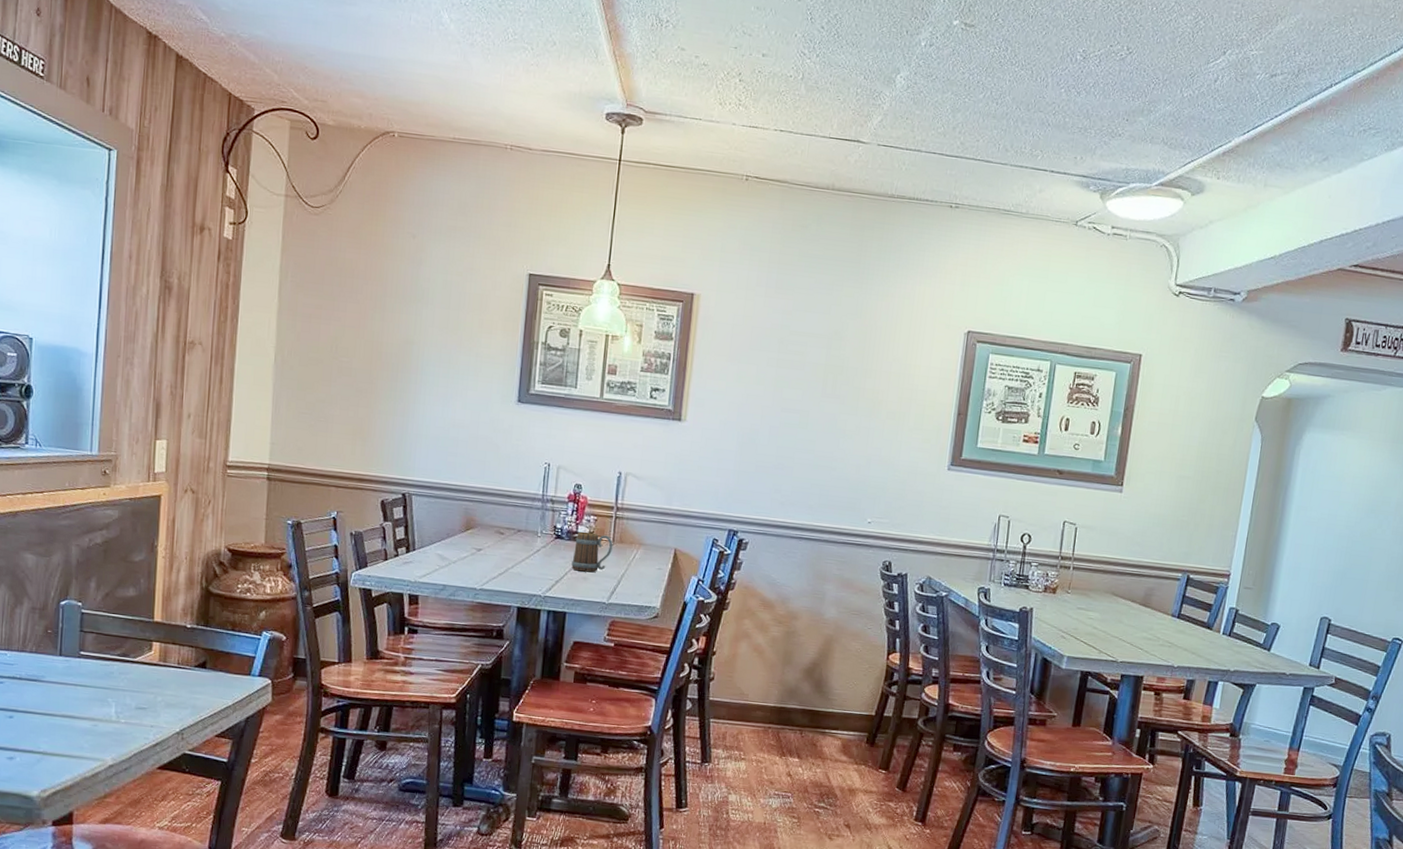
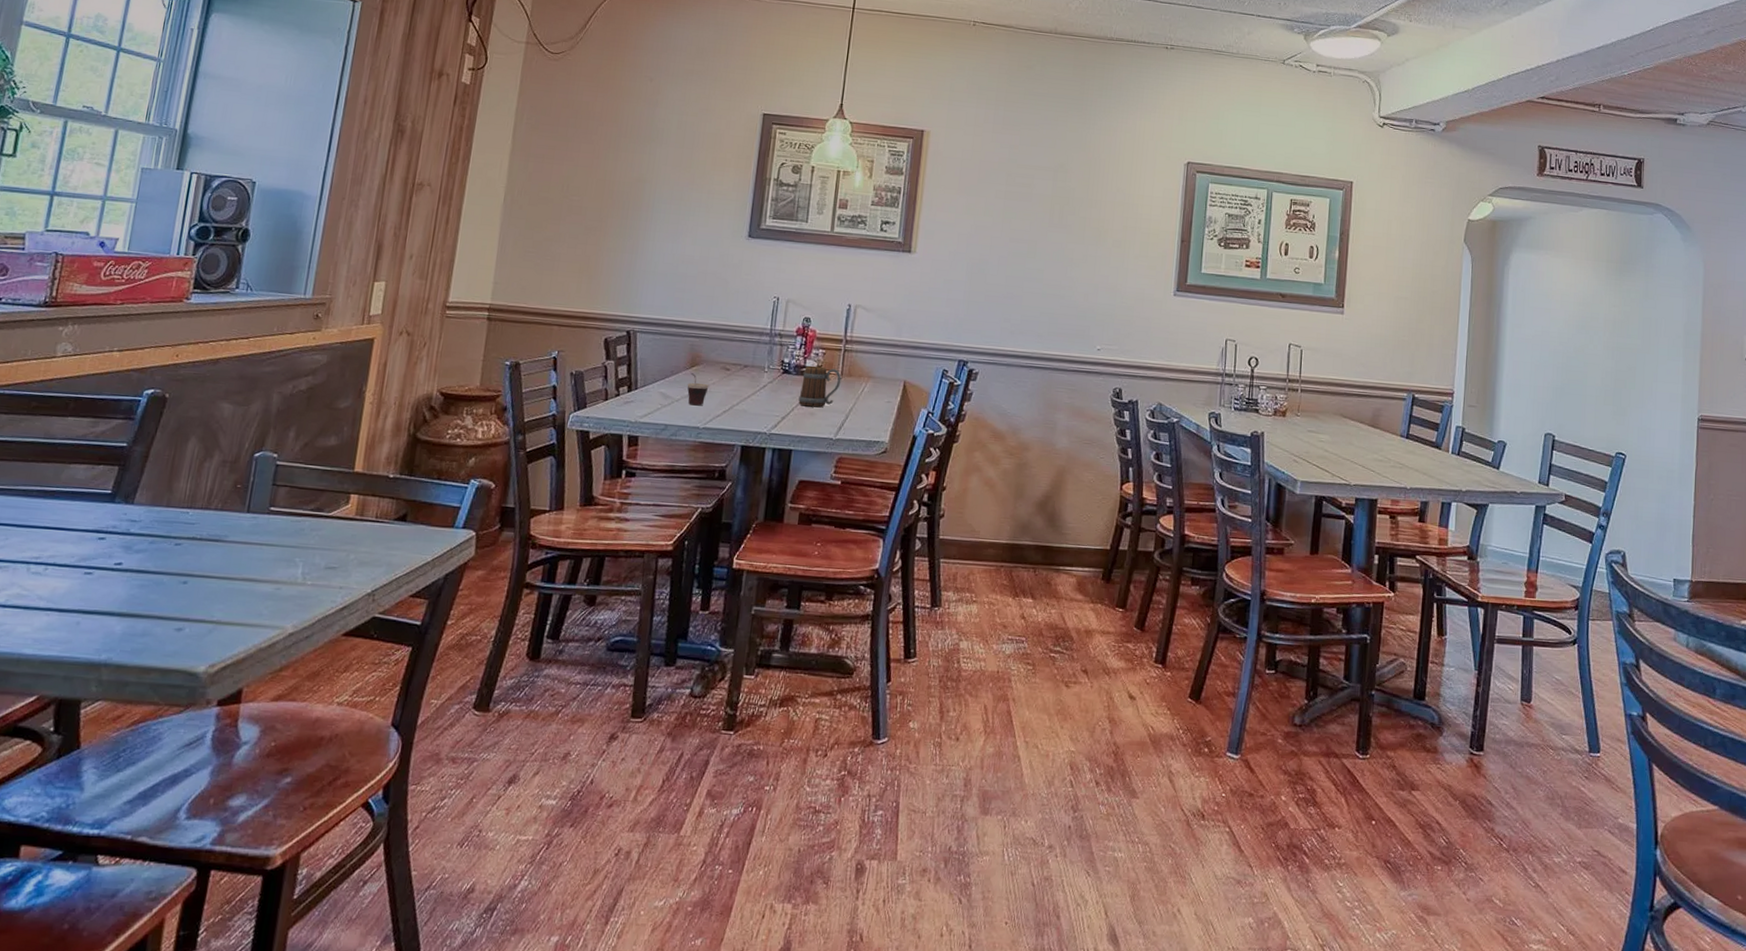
cup: none [463,536,484,568] -> present [687,373,709,406]

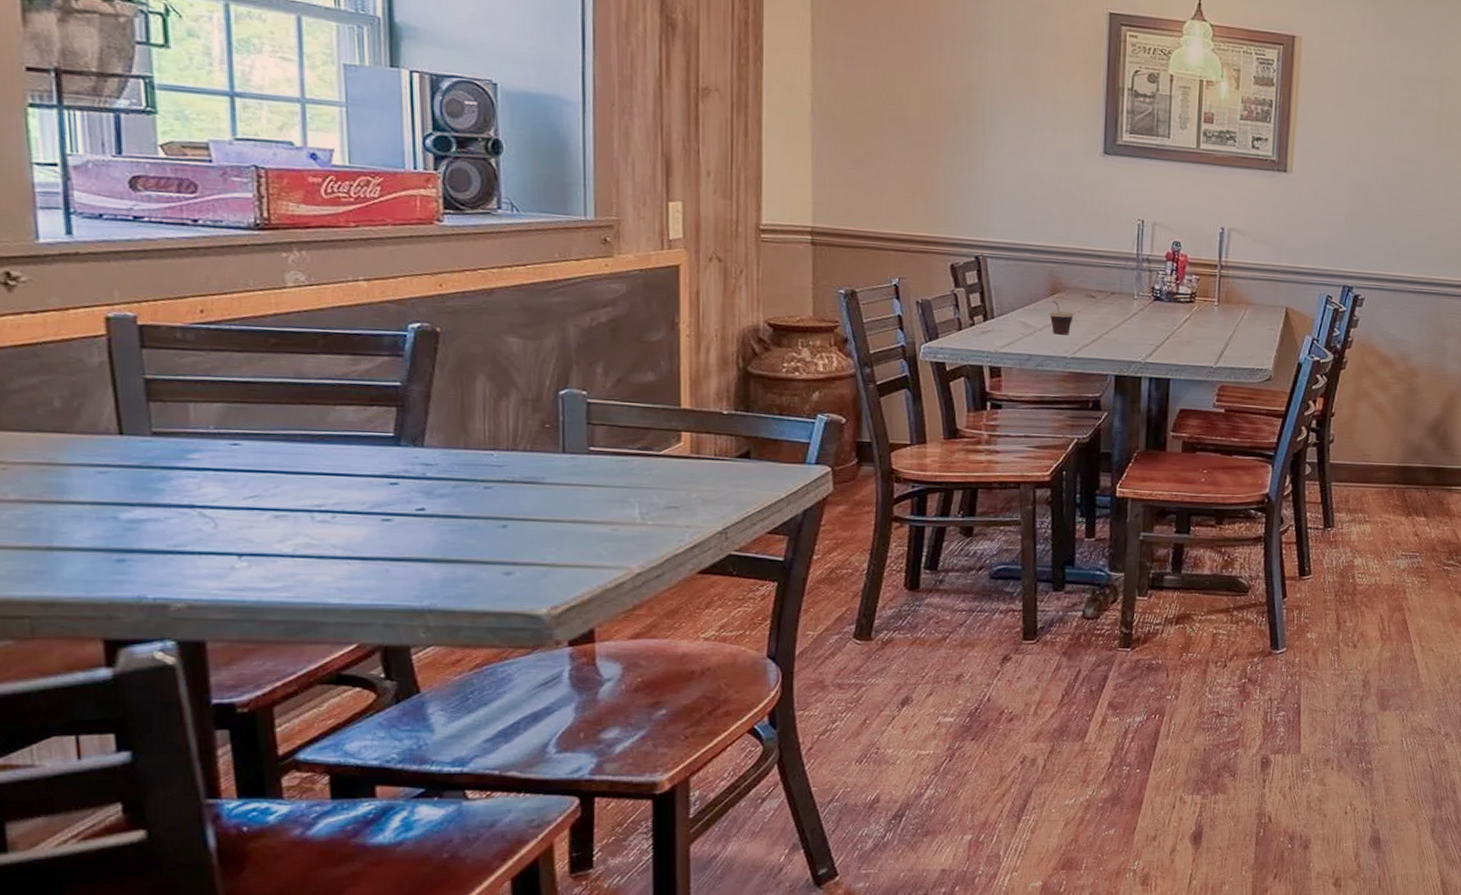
beer mug: present [798,365,842,408] -> none [1173,292,1218,336]

